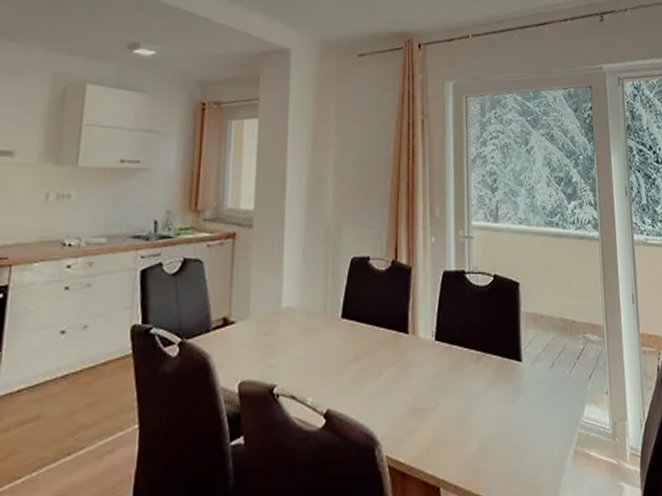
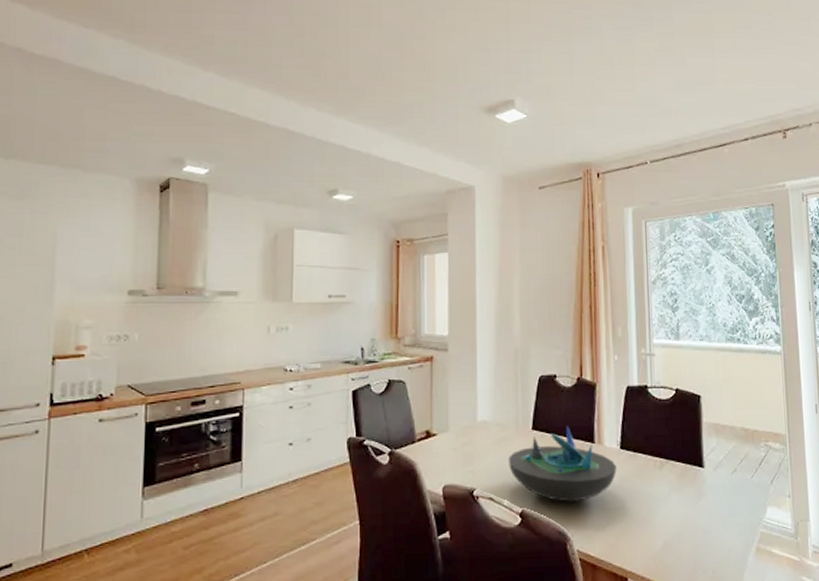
decorative bowl: none [314,312,431,401] -> present [508,424,617,502]

